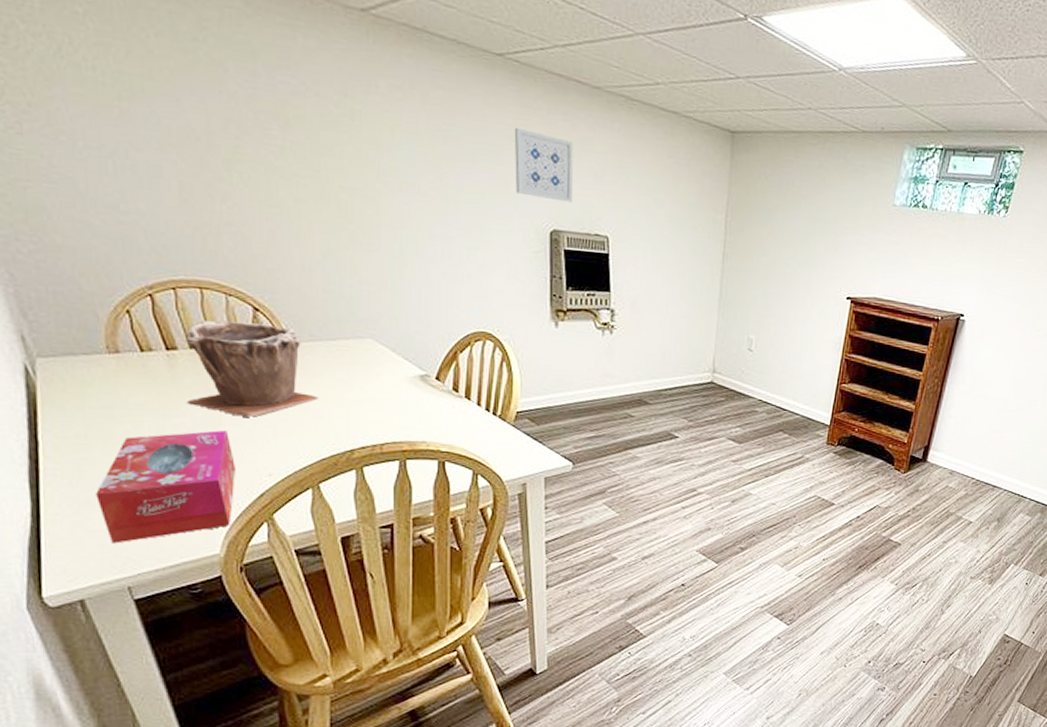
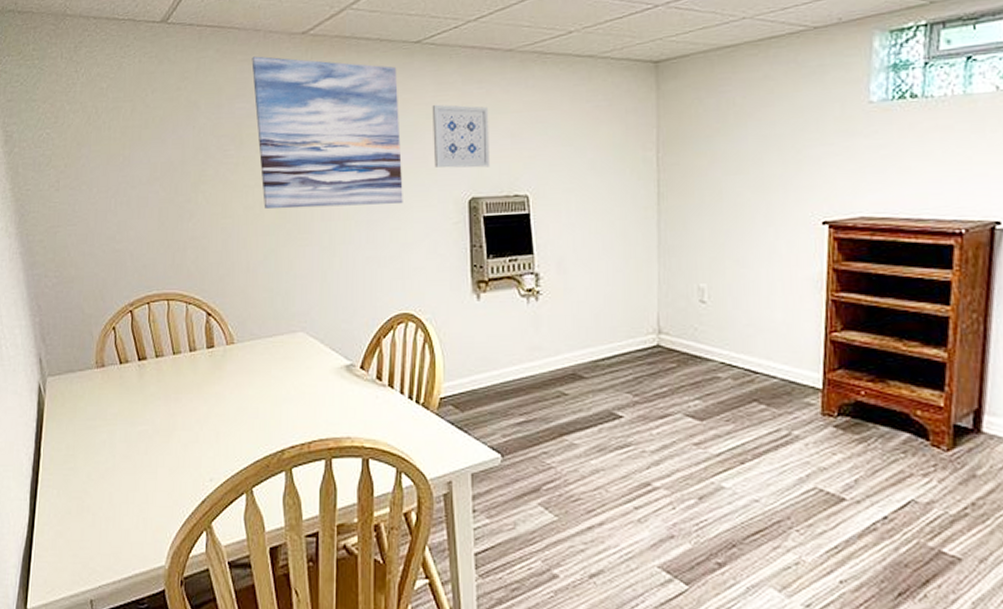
tissue box: present [96,430,236,544] -> none [75,436,184,554]
plant pot: present [186,319,320,418] -> none [150,328,257,422]
wall art: none [296,23,482,225] -> present [251,56,403,209]

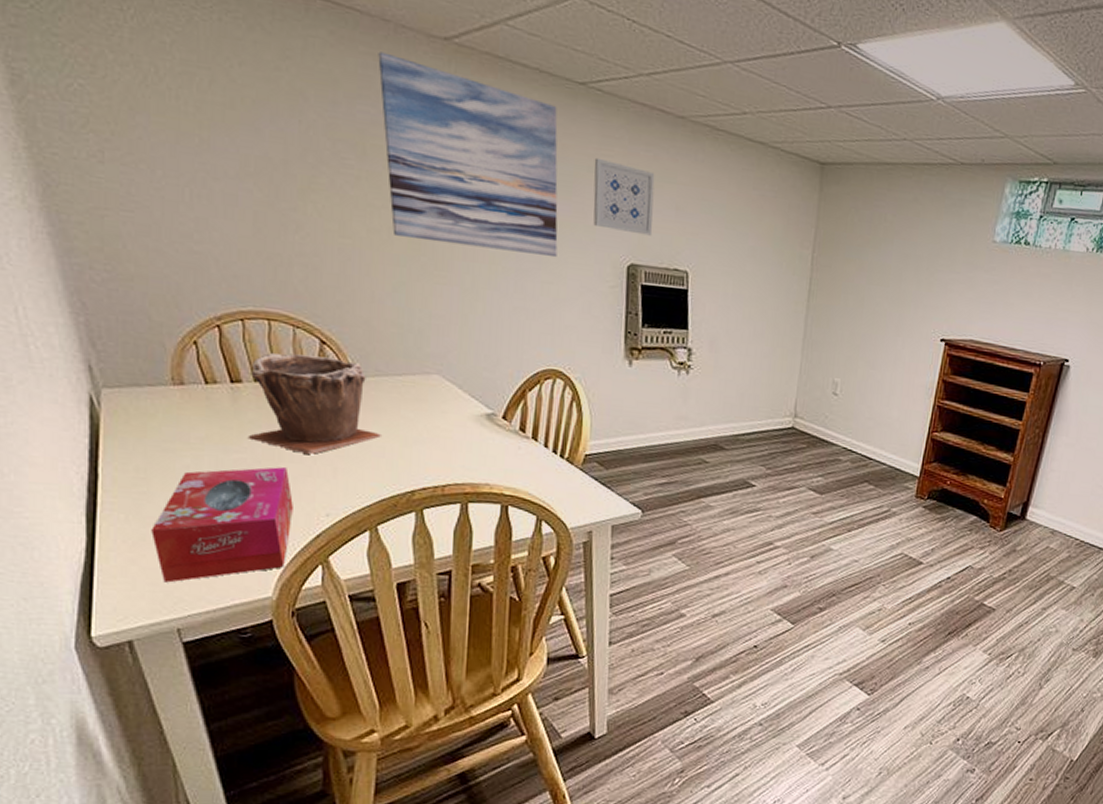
tissue box: none [75,436,184,554] -> present [151,467,293,583]
plant pot: none [150,328,257,422] -> present [248,352,383,455]

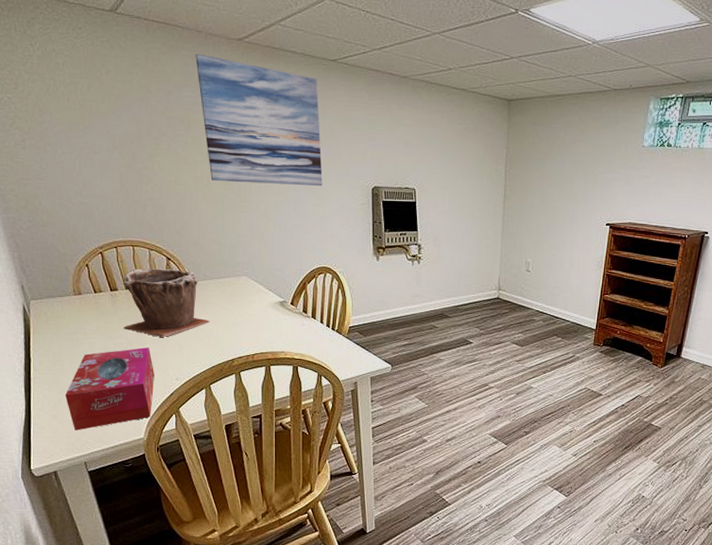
wall art: present [593,157,655,236] -> none [345,112,389,165]

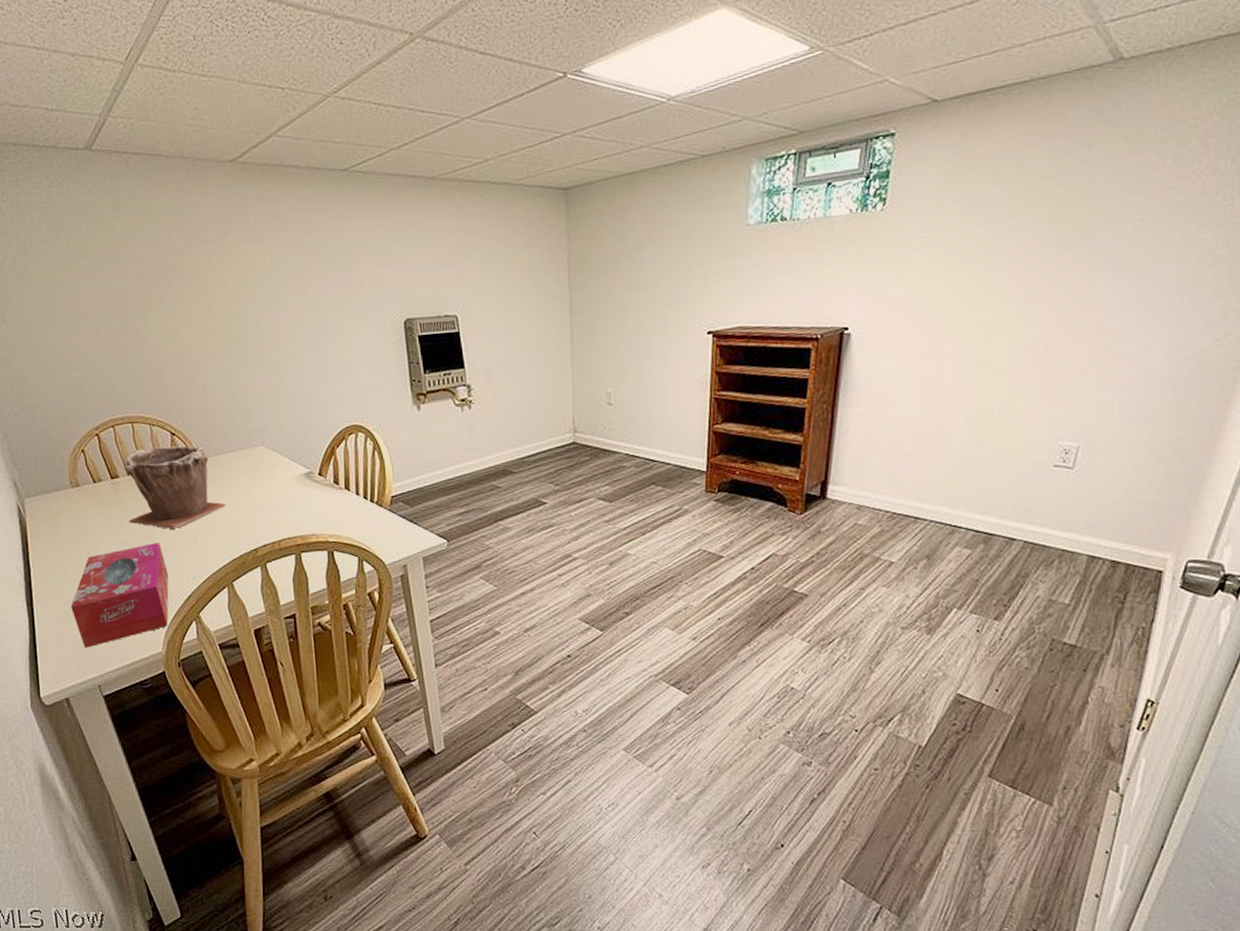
wall art: present [195,54,323,187] -> none [183,184,344,335]

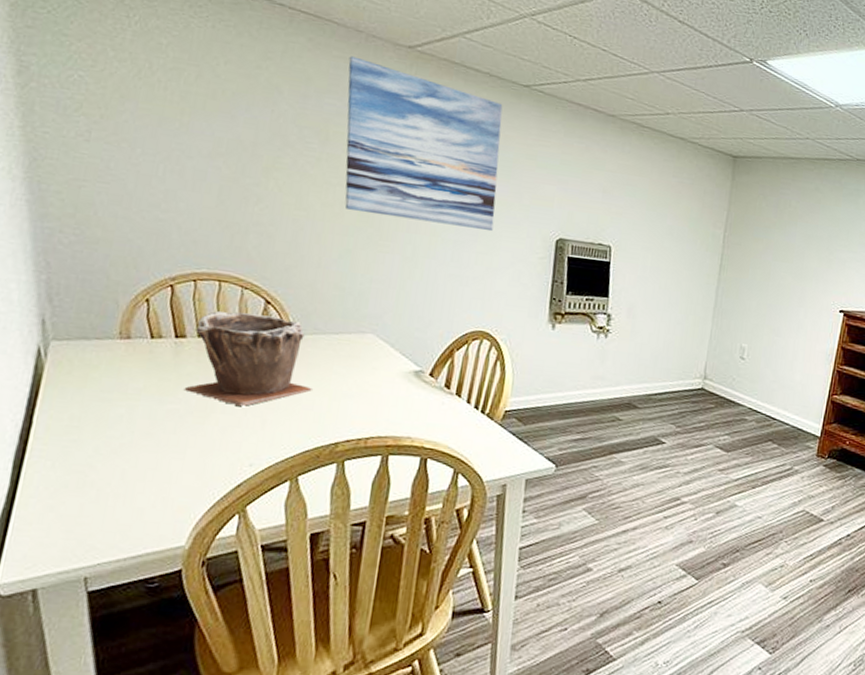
tissue box: present [71,543,169,648] -> none [74,417,219,530]
wall art: none [183,184,344,335] -> present [344,56,503,232]

